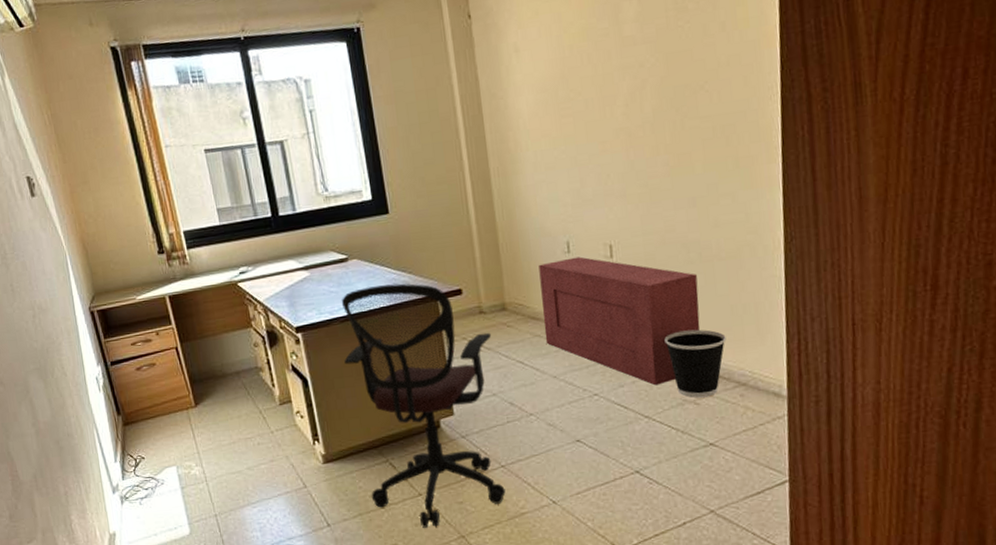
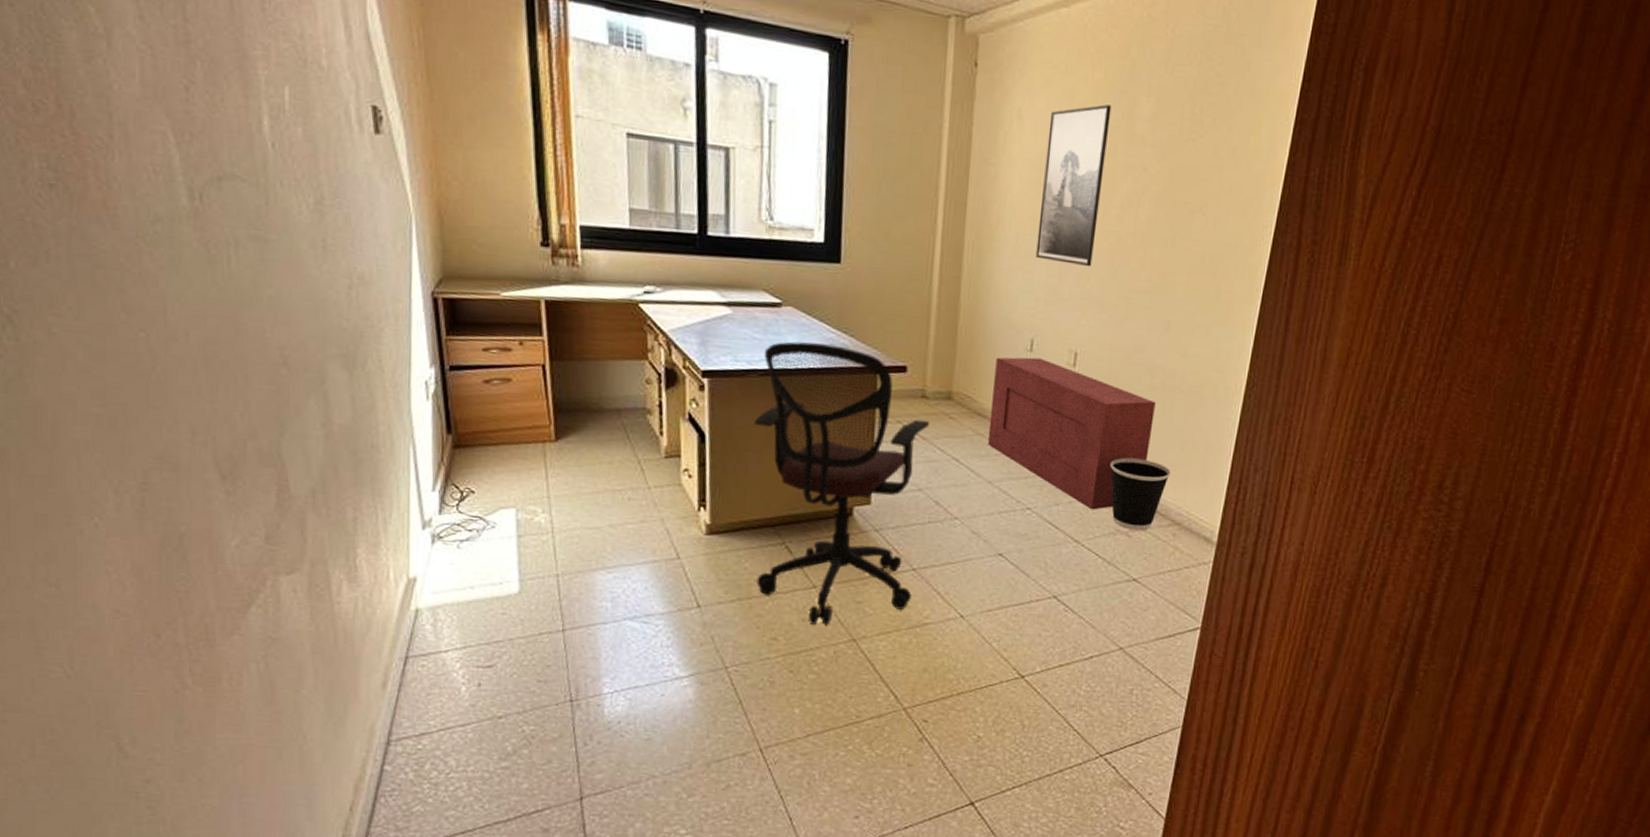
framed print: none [543,17,609,169] -> present [1035,104,1112,267]

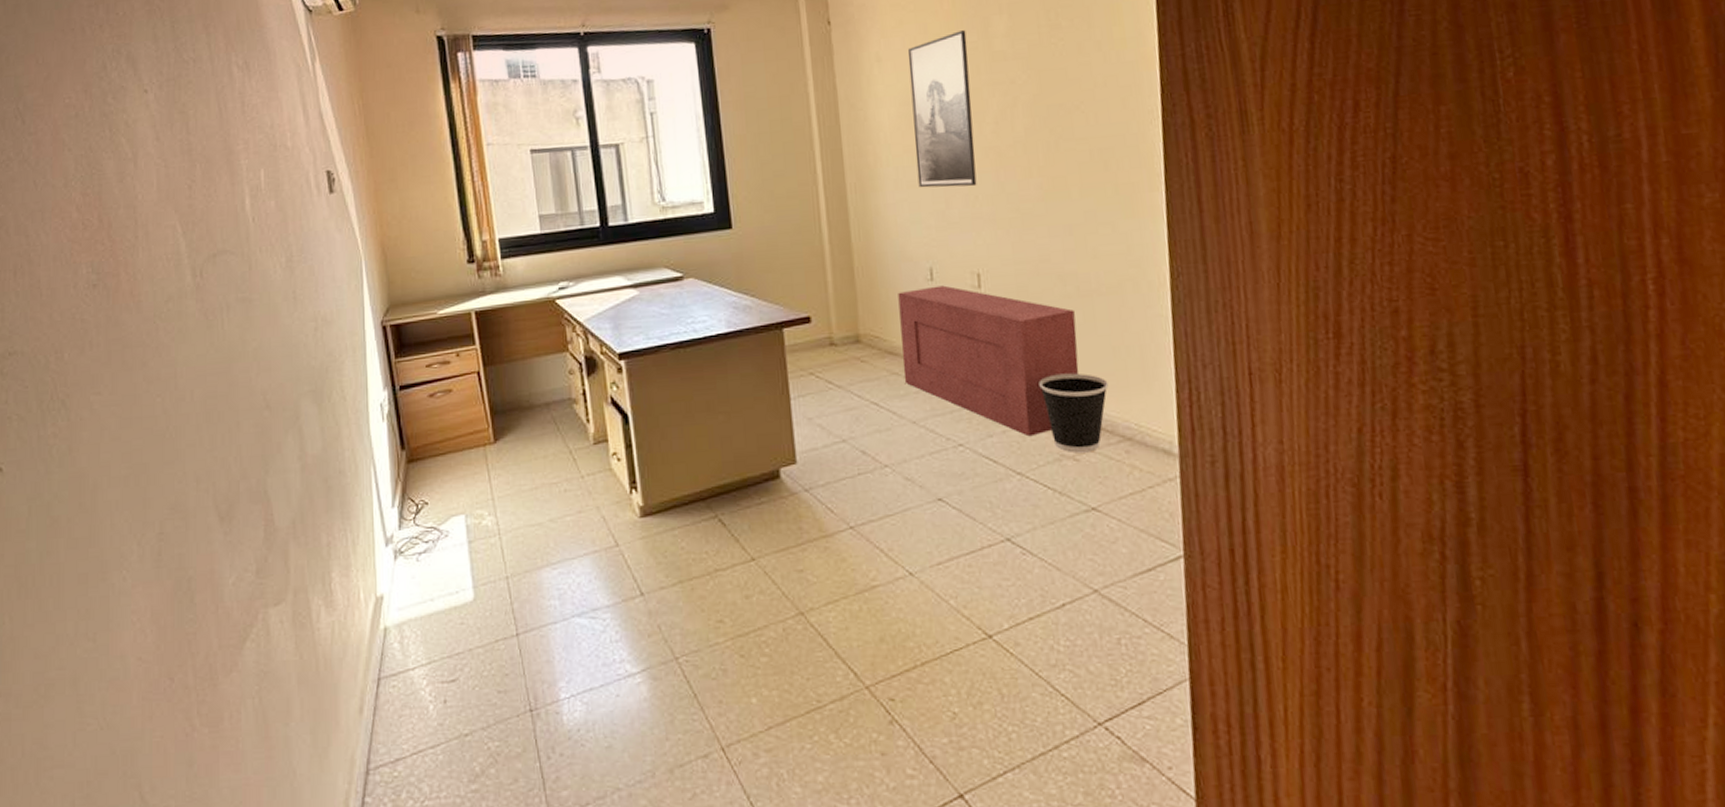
office chair: present [754,341,930,625] -> none [672,307,854,601]

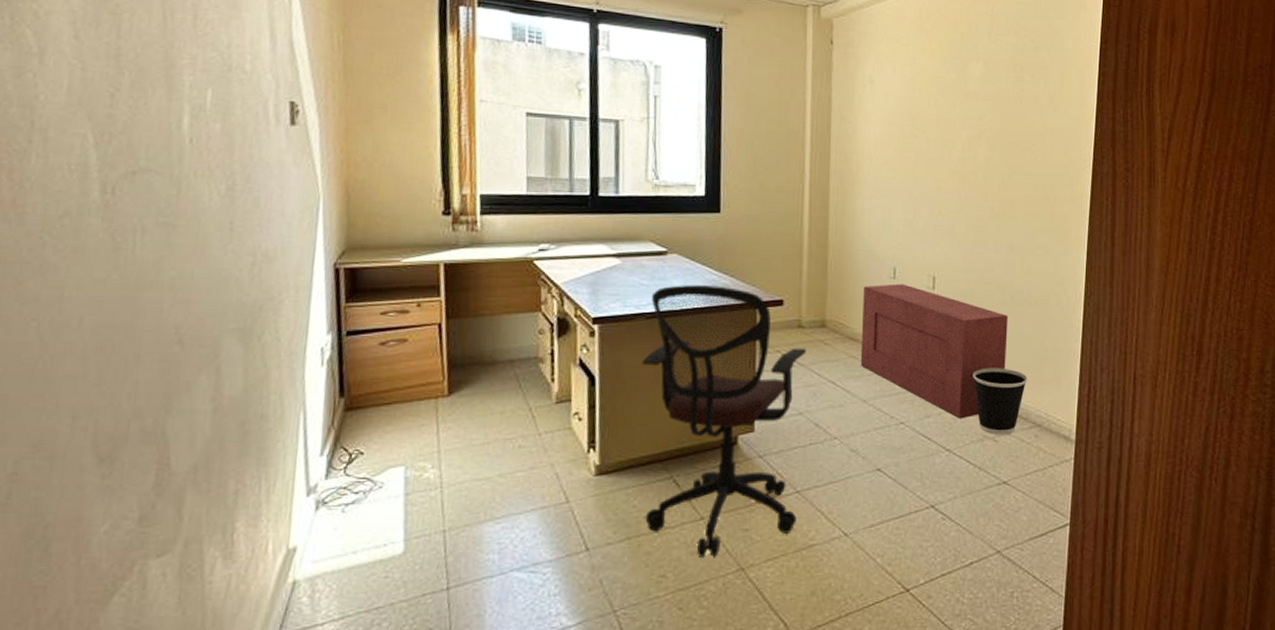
office chair: none [672,307,854,601] -> present [642,285,807,557]
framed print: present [907,30,977,188] -> none [892,69,947,202]

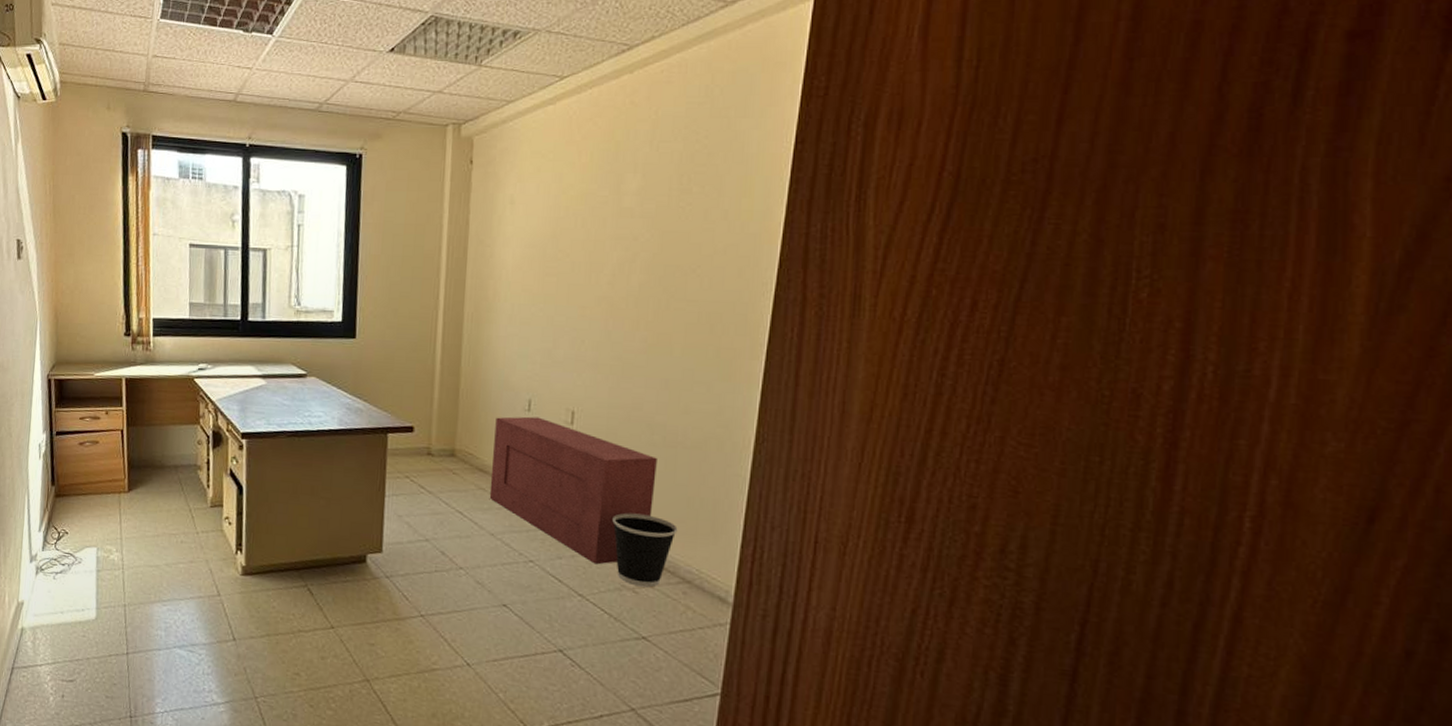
office chair: present [642,285,807,557] -> none [282,406,436,665]

